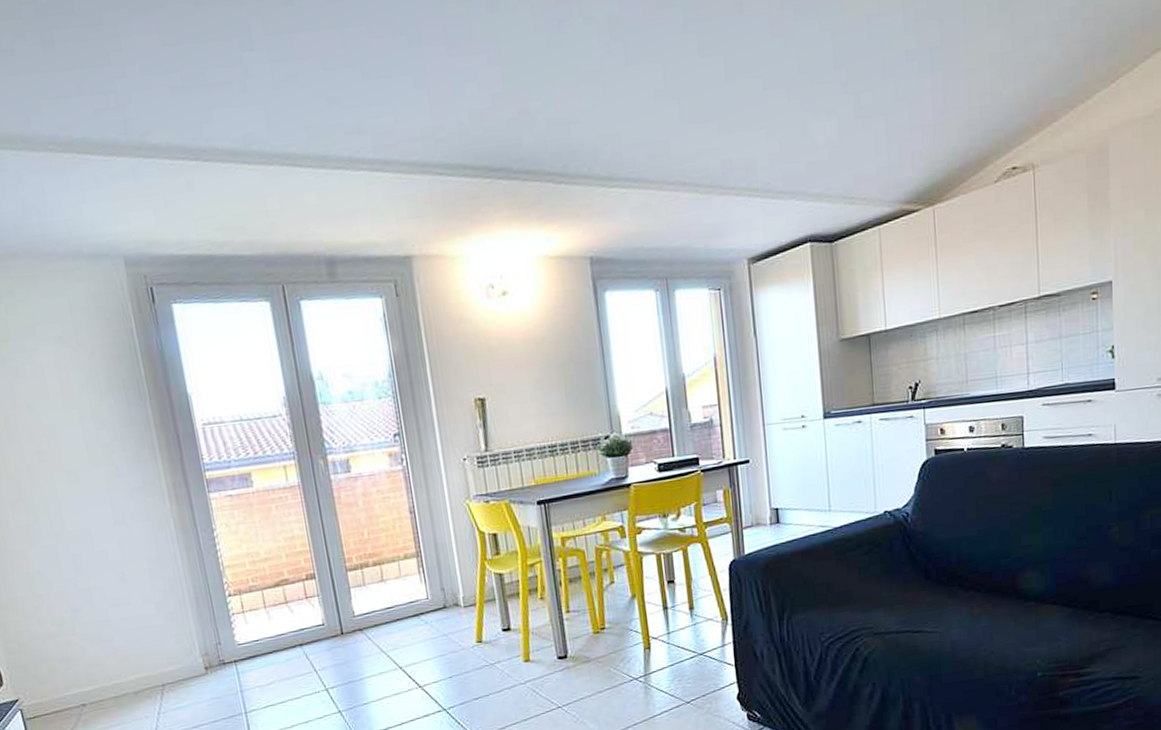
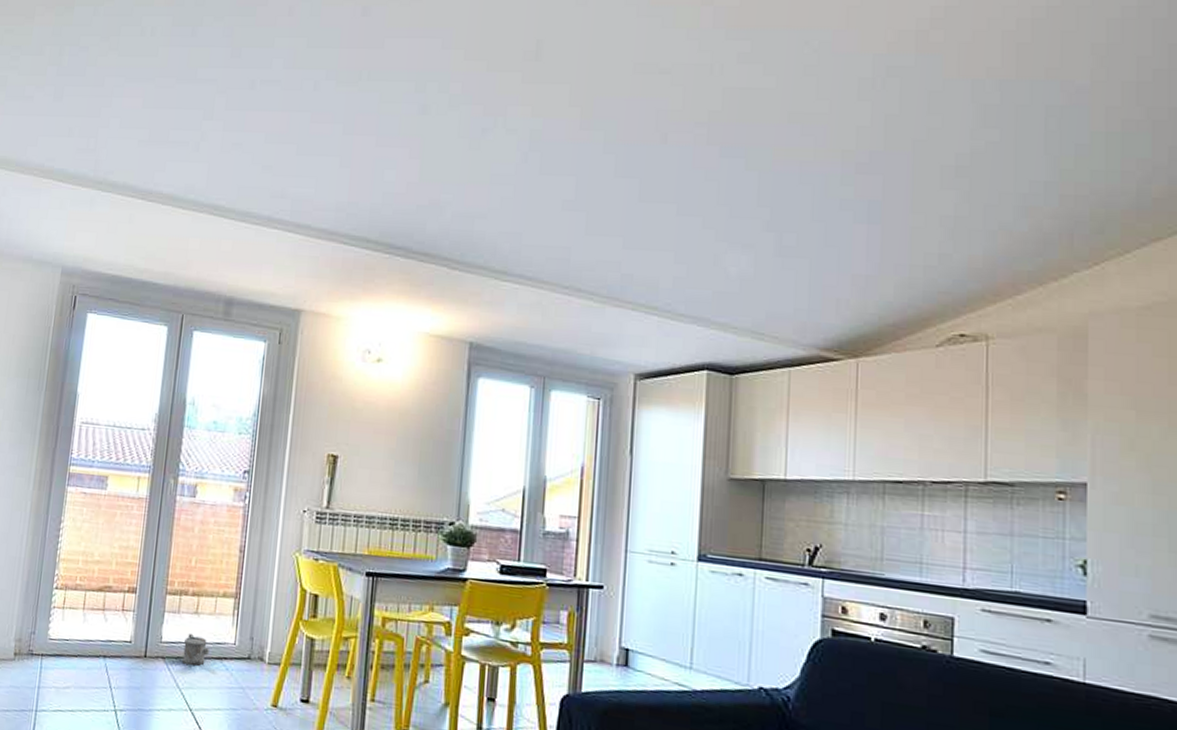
watering can: none [377,600,405,630] -> present [182,633,209,667]

